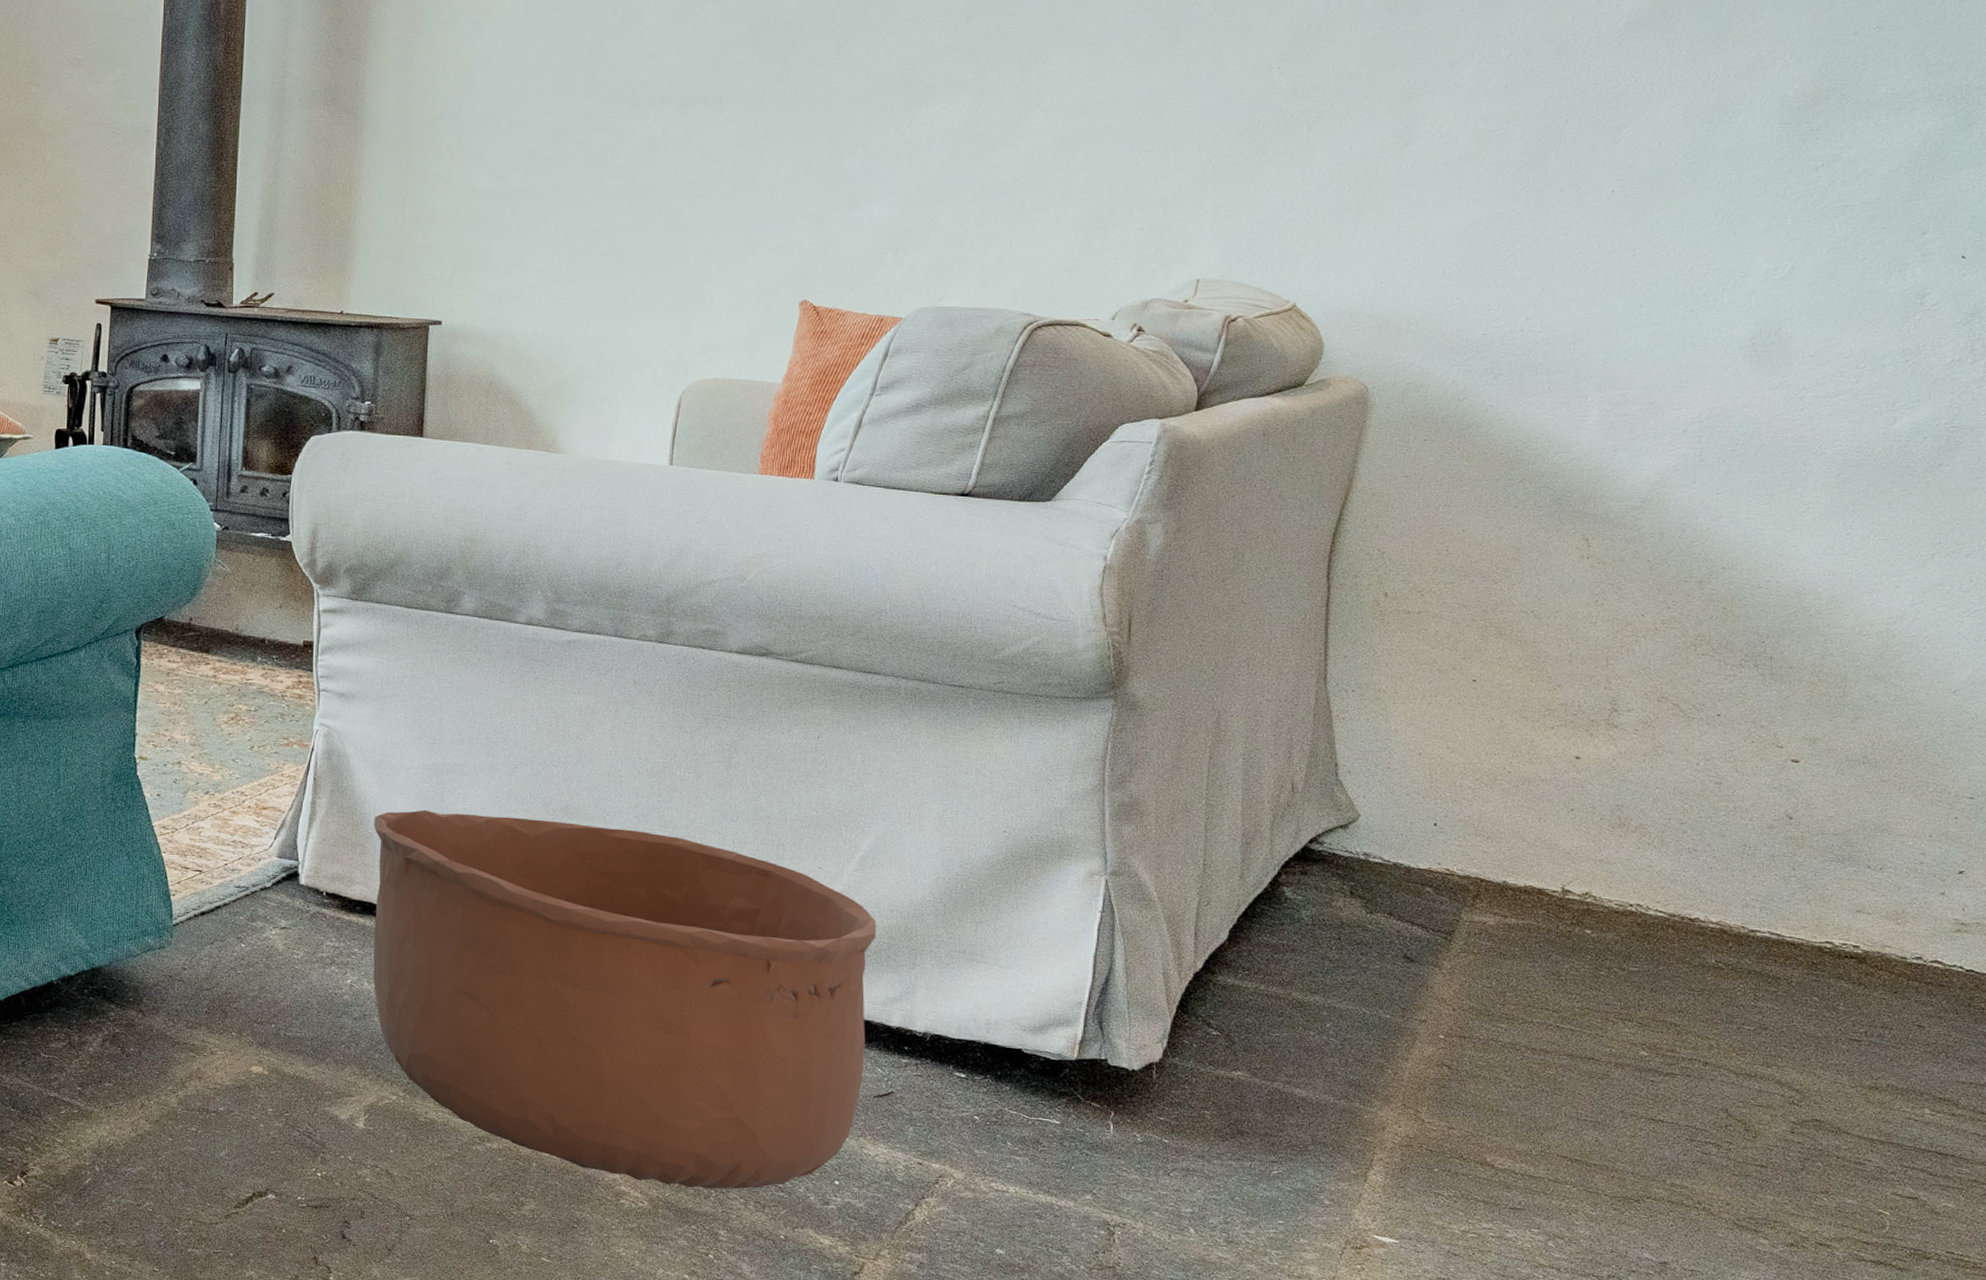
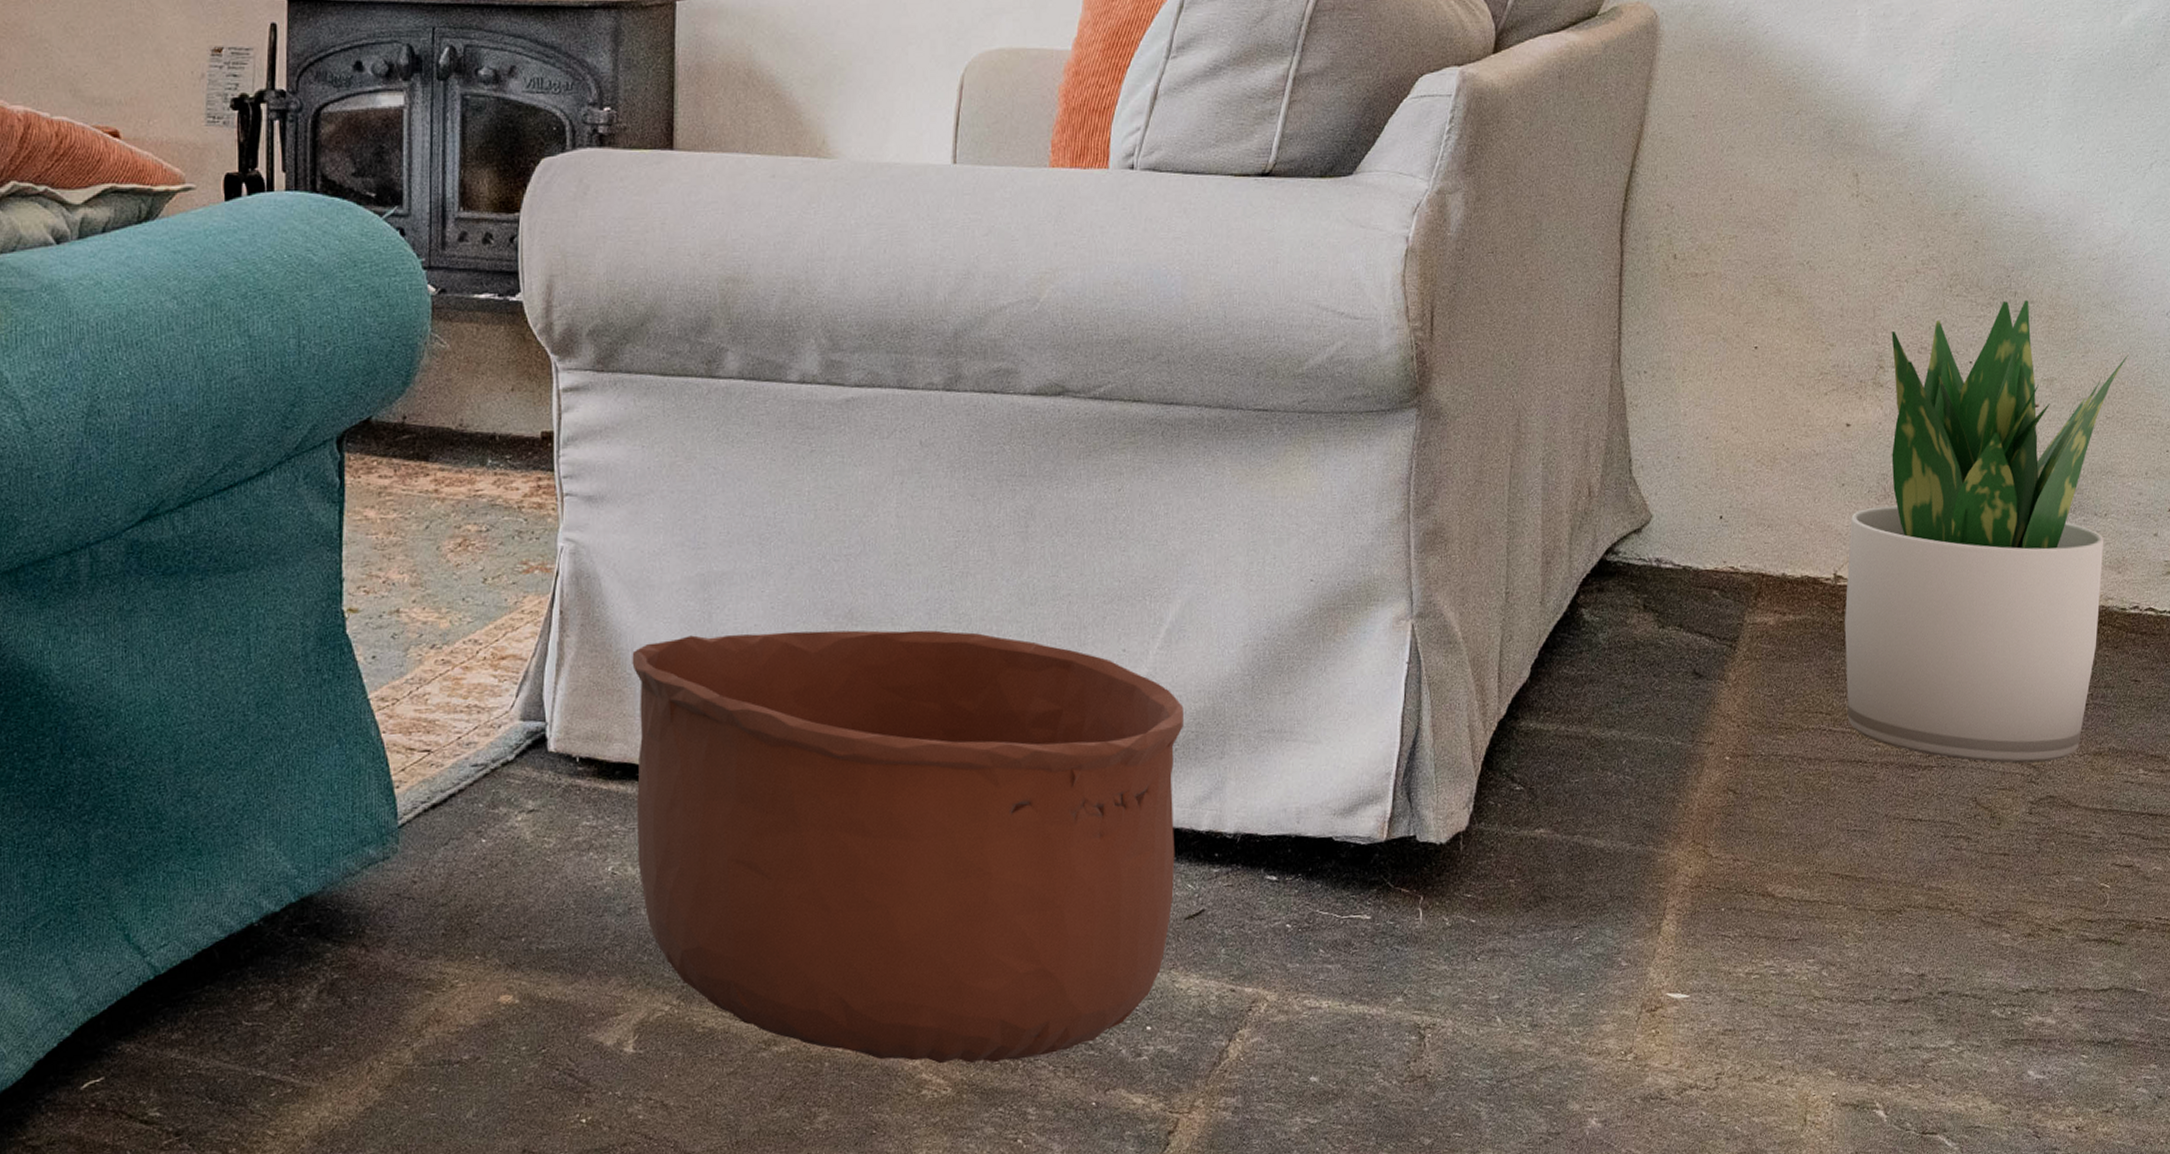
planter: none [1573,664,1907,1088] -> present [1844,300,2128,763]

